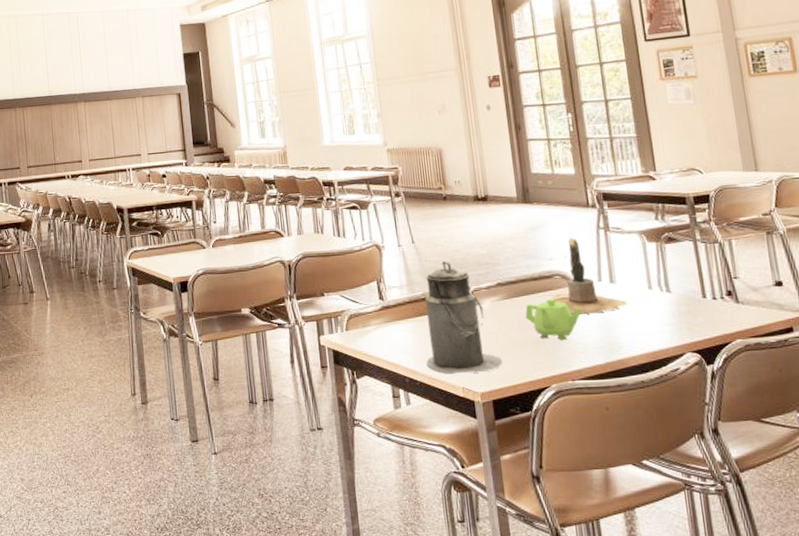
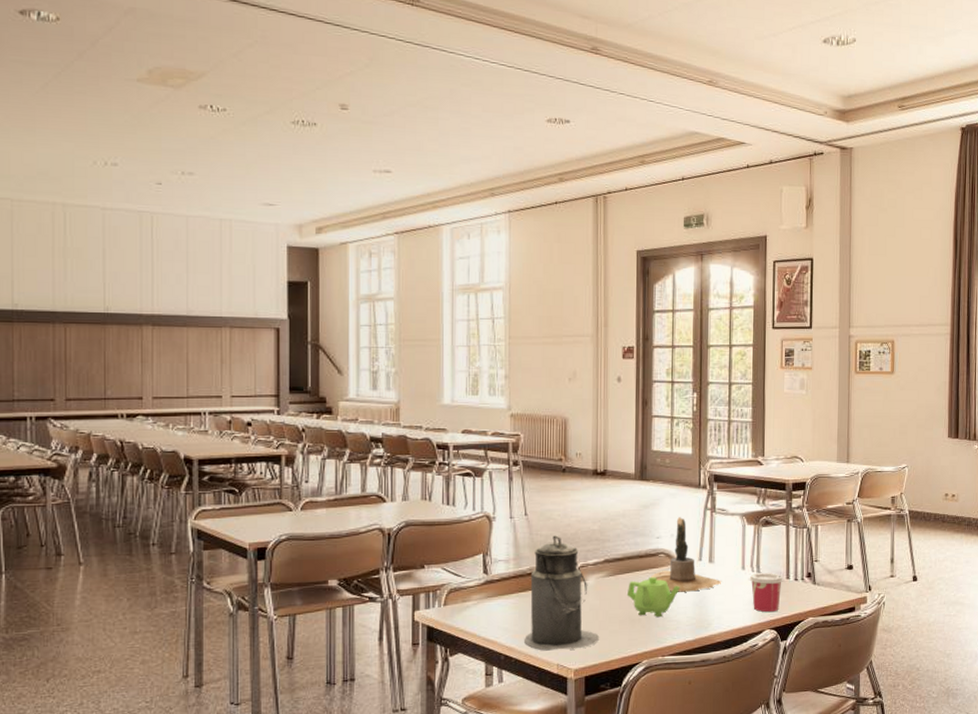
cup: none [658,291,701,334] -> present [749,572,784,613]

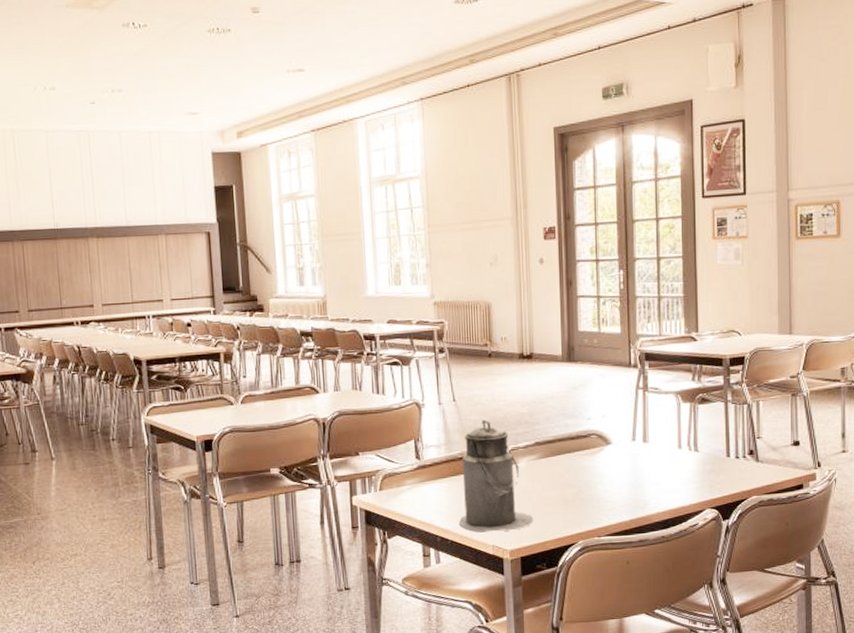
teapot: present [626,577,681,617] -> none [559,458,615,498]
potted cactus: present [651,517,722,592] -> none [583,397,658,473]
cup: present [749,572,784,613] -> none [686,450,725,492]

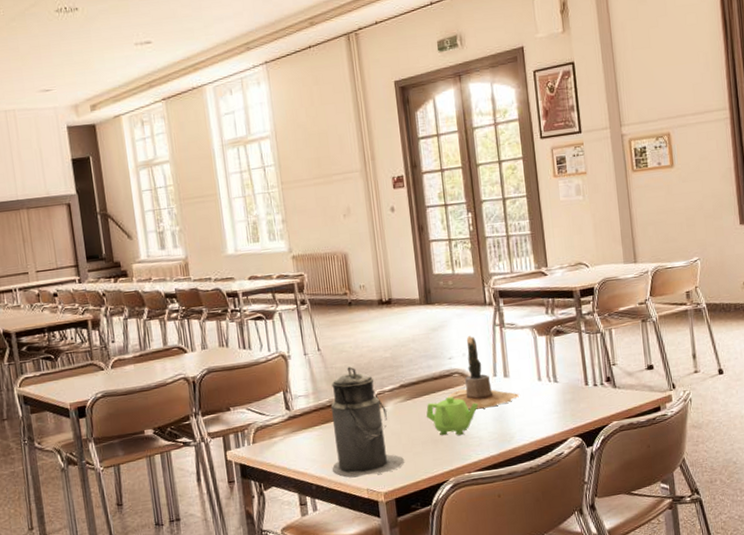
teapot: none [559,458,615,498] -> present [426,397,479,436]
potted cactus: none [583,397,658,473] -> present [448,336,520,409]

